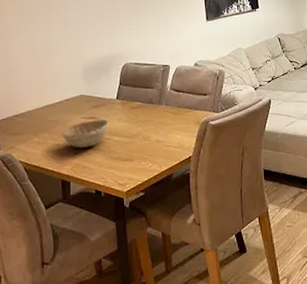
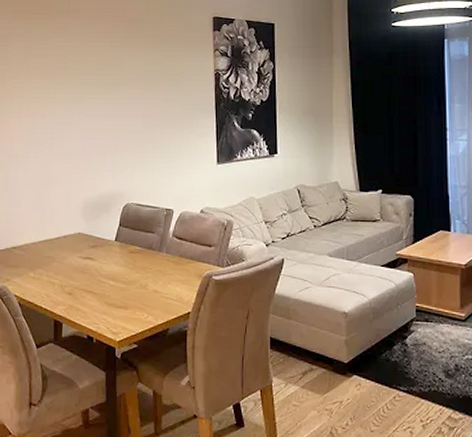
decorative bowl: present [61,119,109,148] -> none [57,261,105,289]

